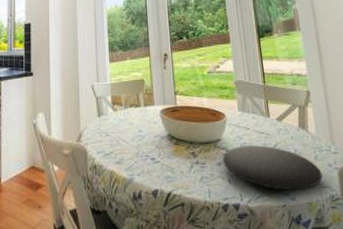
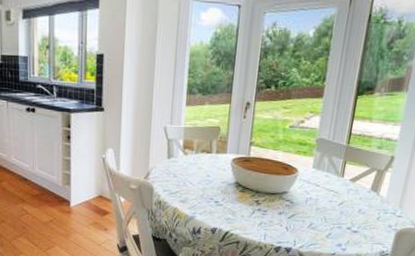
plate: present [222,145,323,191] -> none [284,200,380,244]

